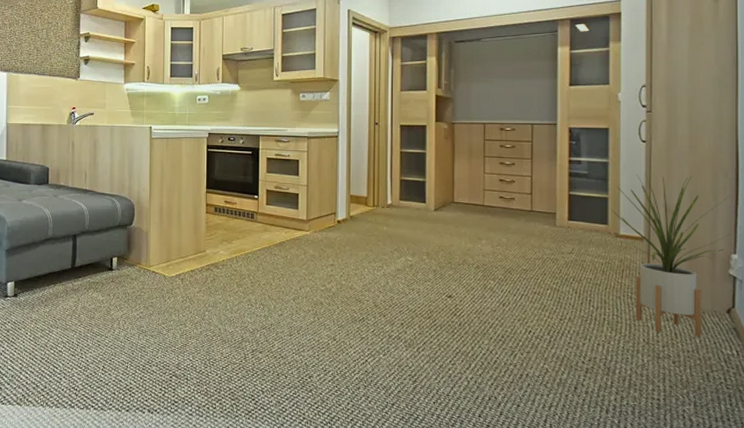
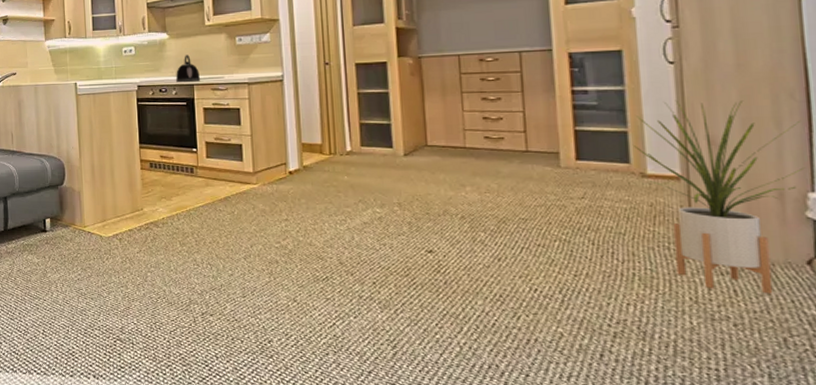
kettle: none [243,107,266,133] -> present [175,55,201,83]

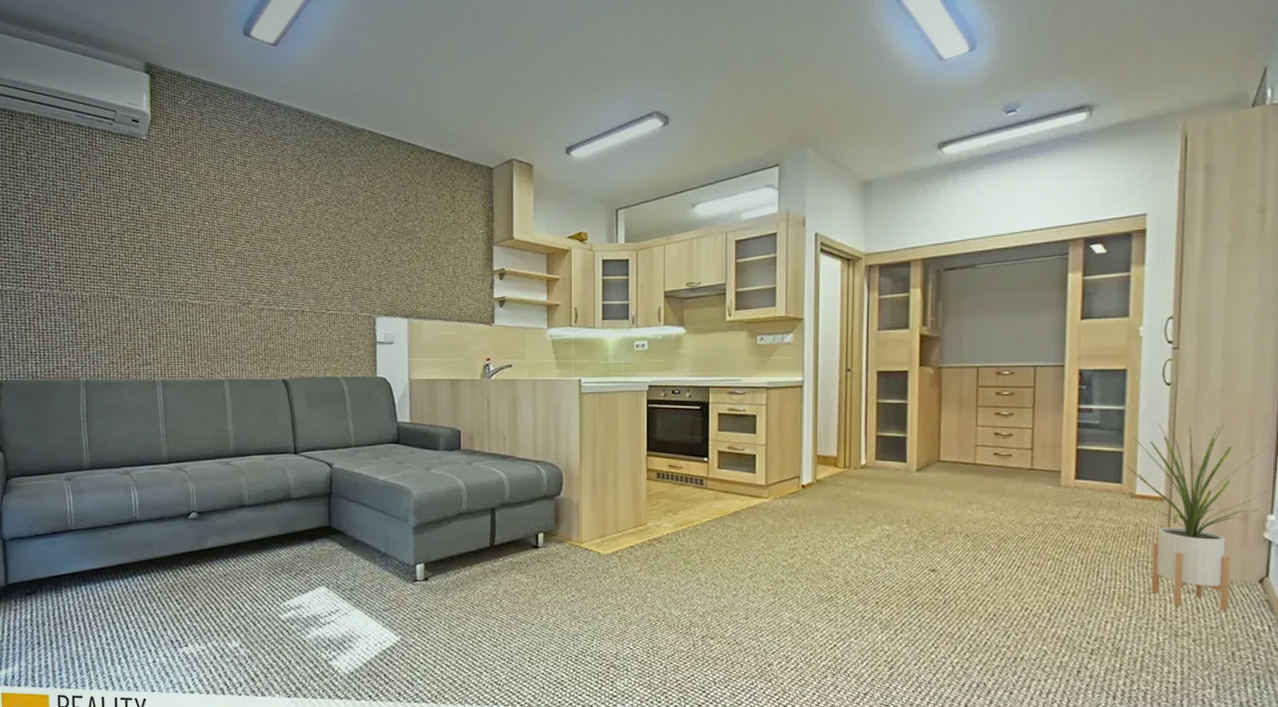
kettle: present [175,55,201,83] -> none [690,353,718,384]

